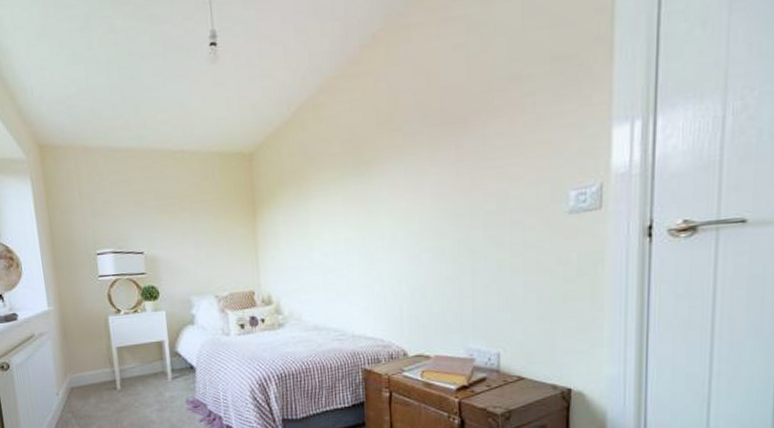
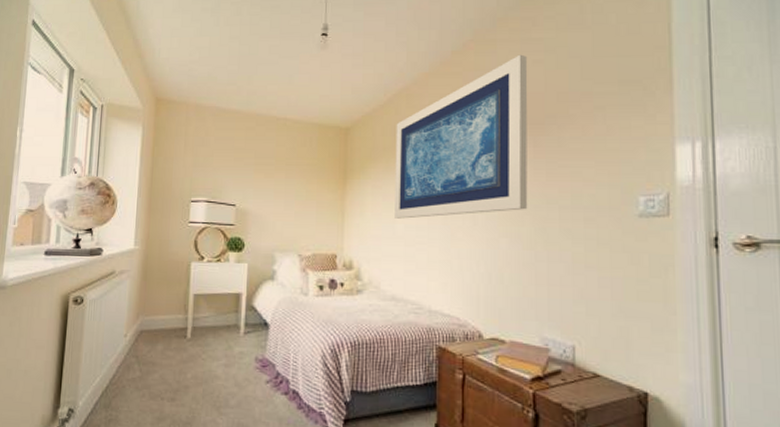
wall art: none [303,39,450,247] -> present [395,54,528,219]

